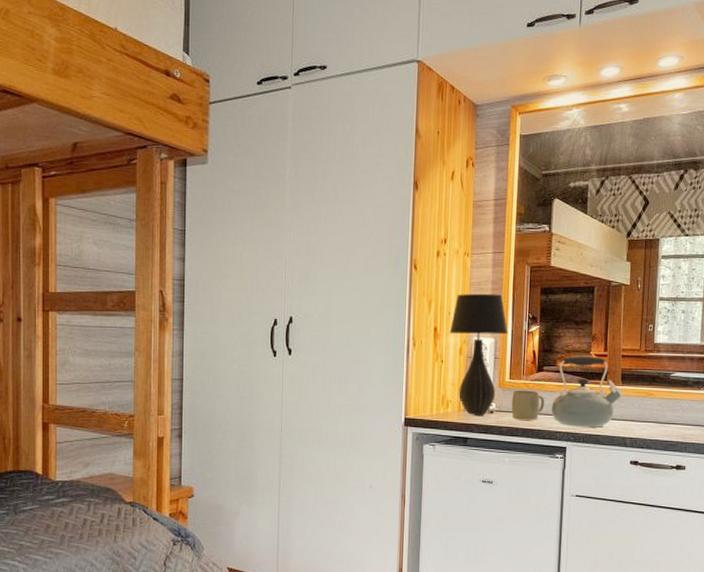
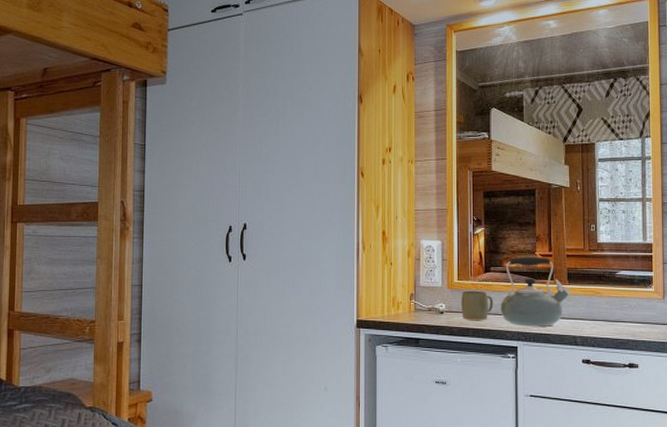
table lamp: present [449,293,508,415] -> none [397,198,454,316]

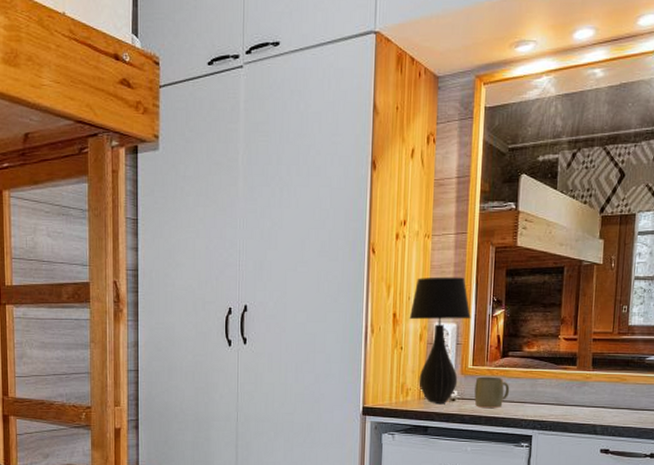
table lamp: none [397,198,454,316] -> present [409,277,471,403]
kettle: present [501,257,571,327] -> none [517,340,595,415]

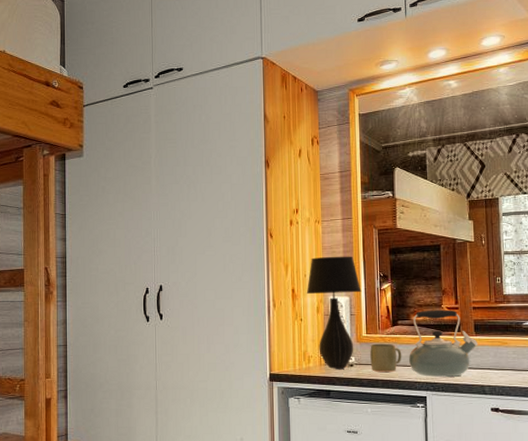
kettle: none [517,340,595,415] -> present [409,310,479,377]

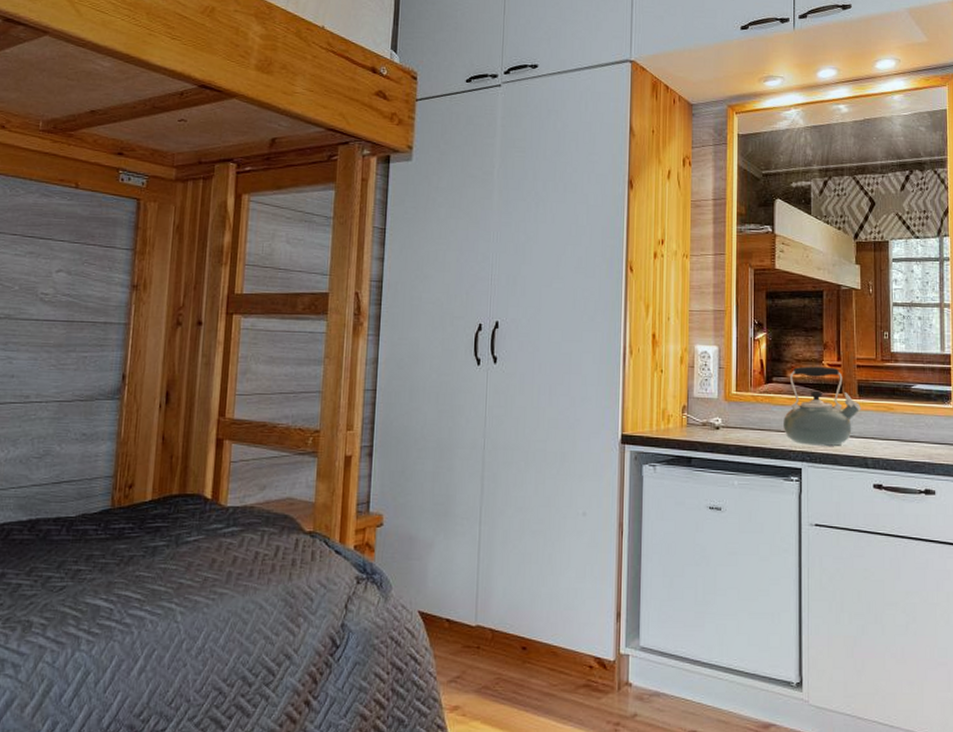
table lamp: present [306,256,362,369] -> none [669,297,733,432]
mug: present [370,343,402,373] -> none [739,403,776,439]

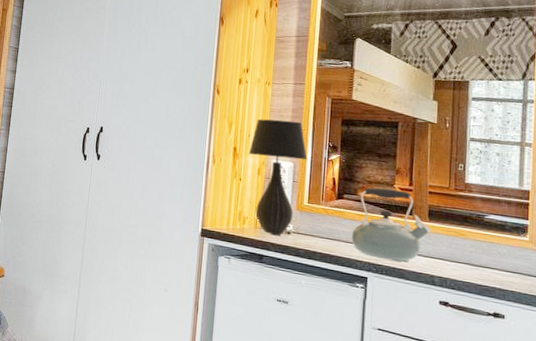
table lamp: none [669,297,733,432] -> present [248,119,307,235]

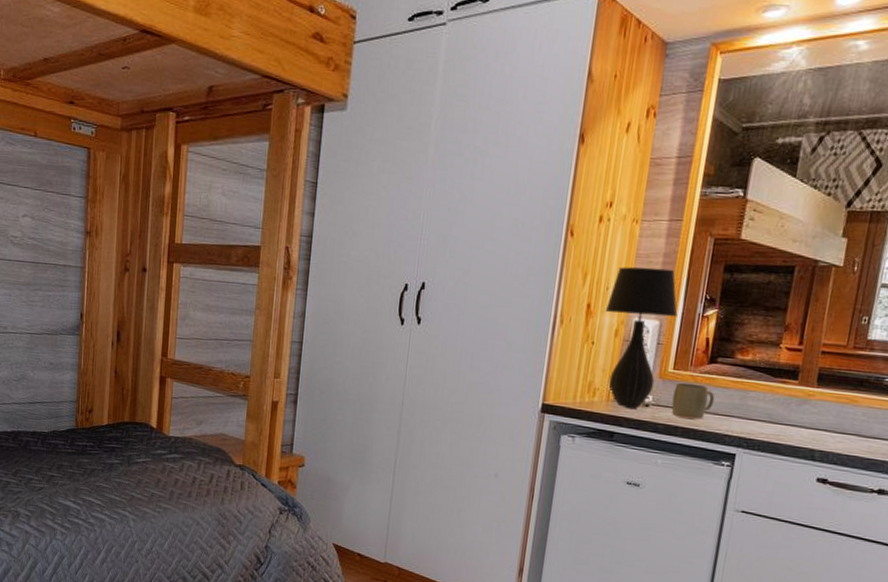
mug: none [309,214,345,247] -> present [671,382,715,420]
kettle: present [352,187,432,262] -> none [721,348,819,435]

